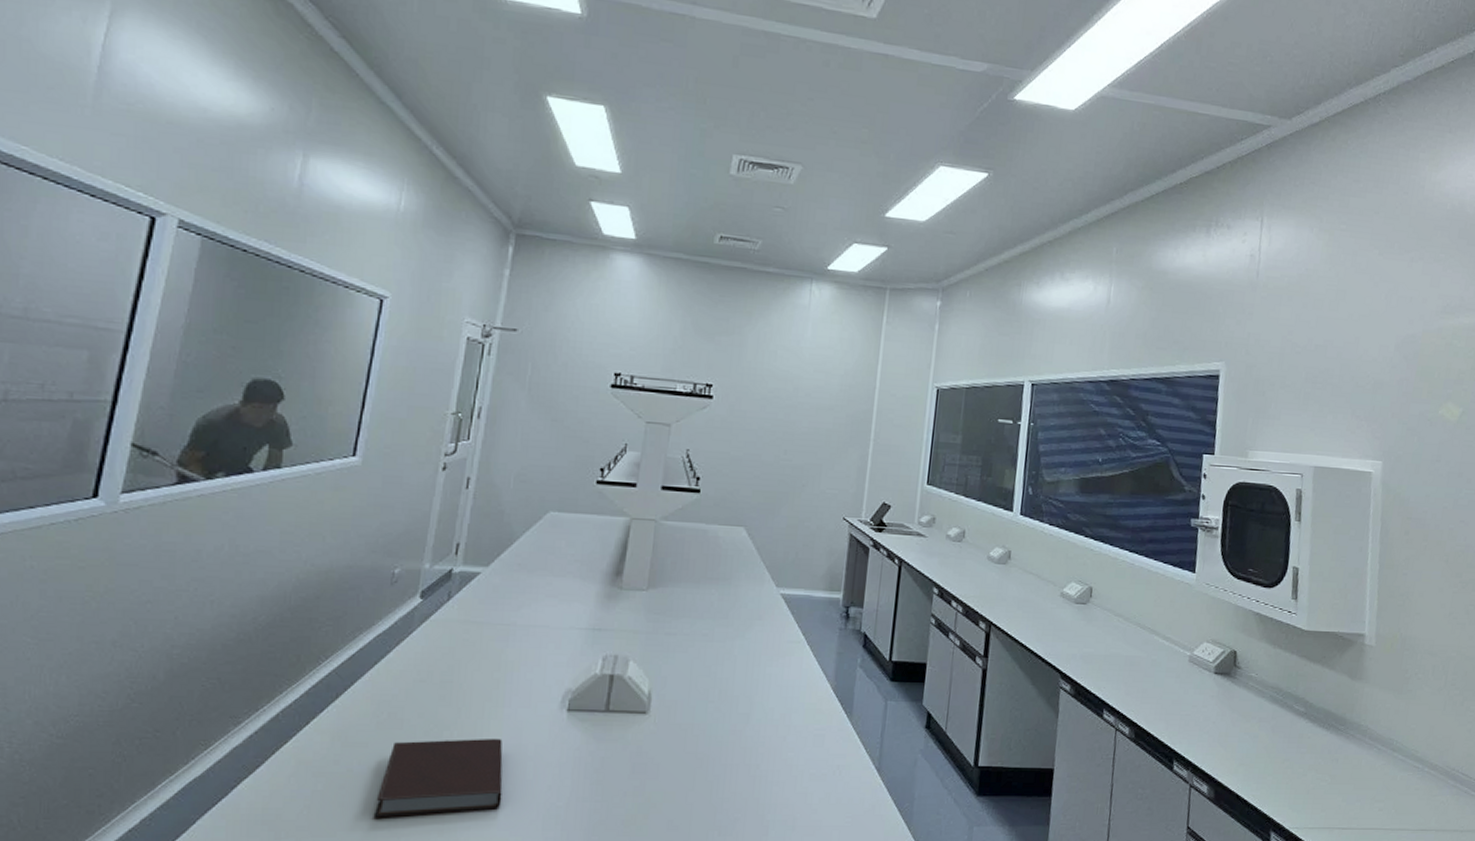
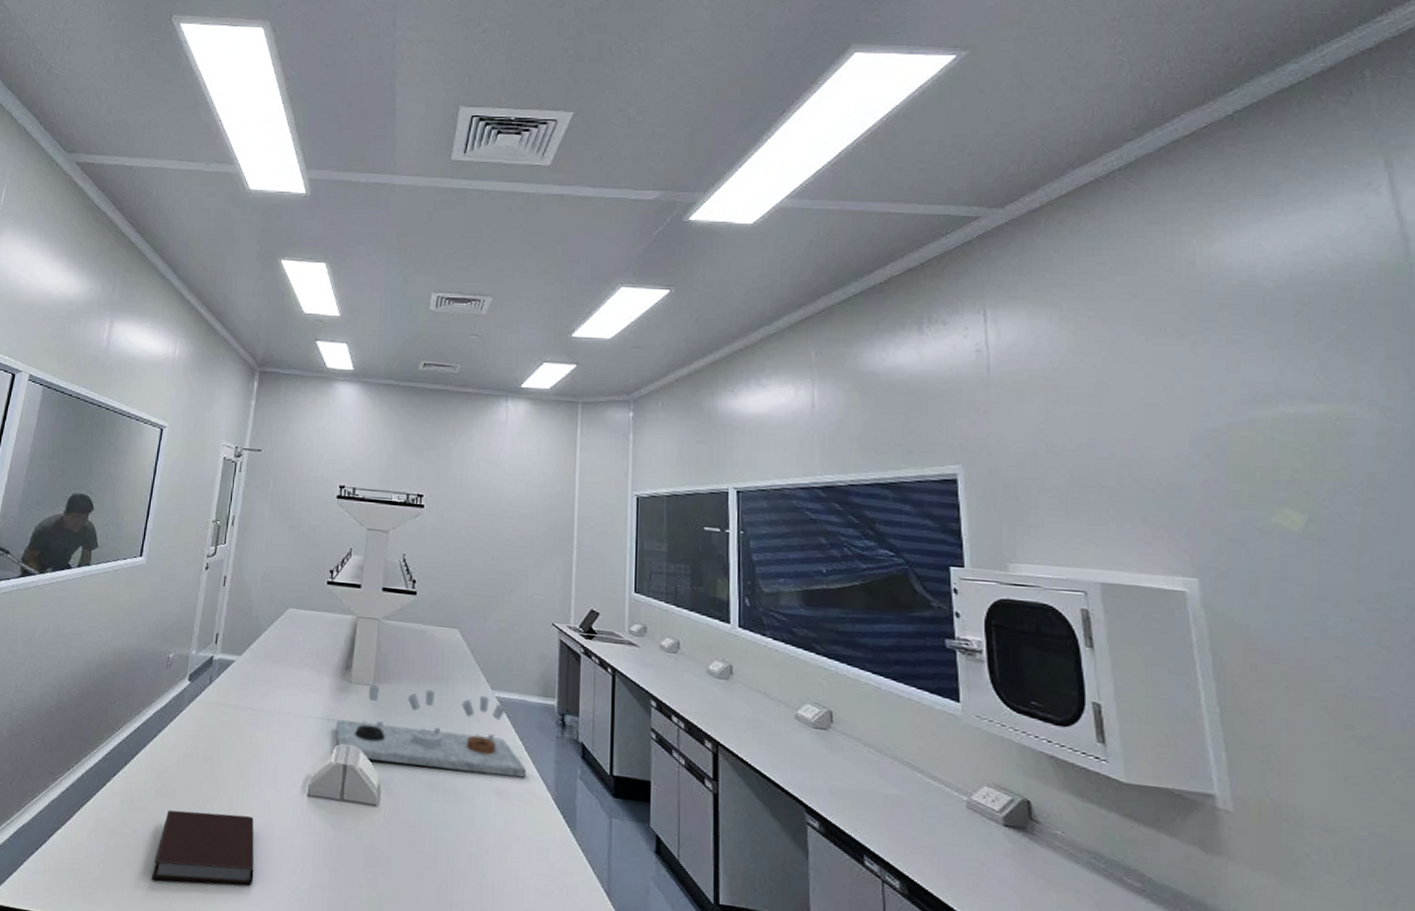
laboratory equipment: none [602,588,808,671] -> present [336,683,527,778]

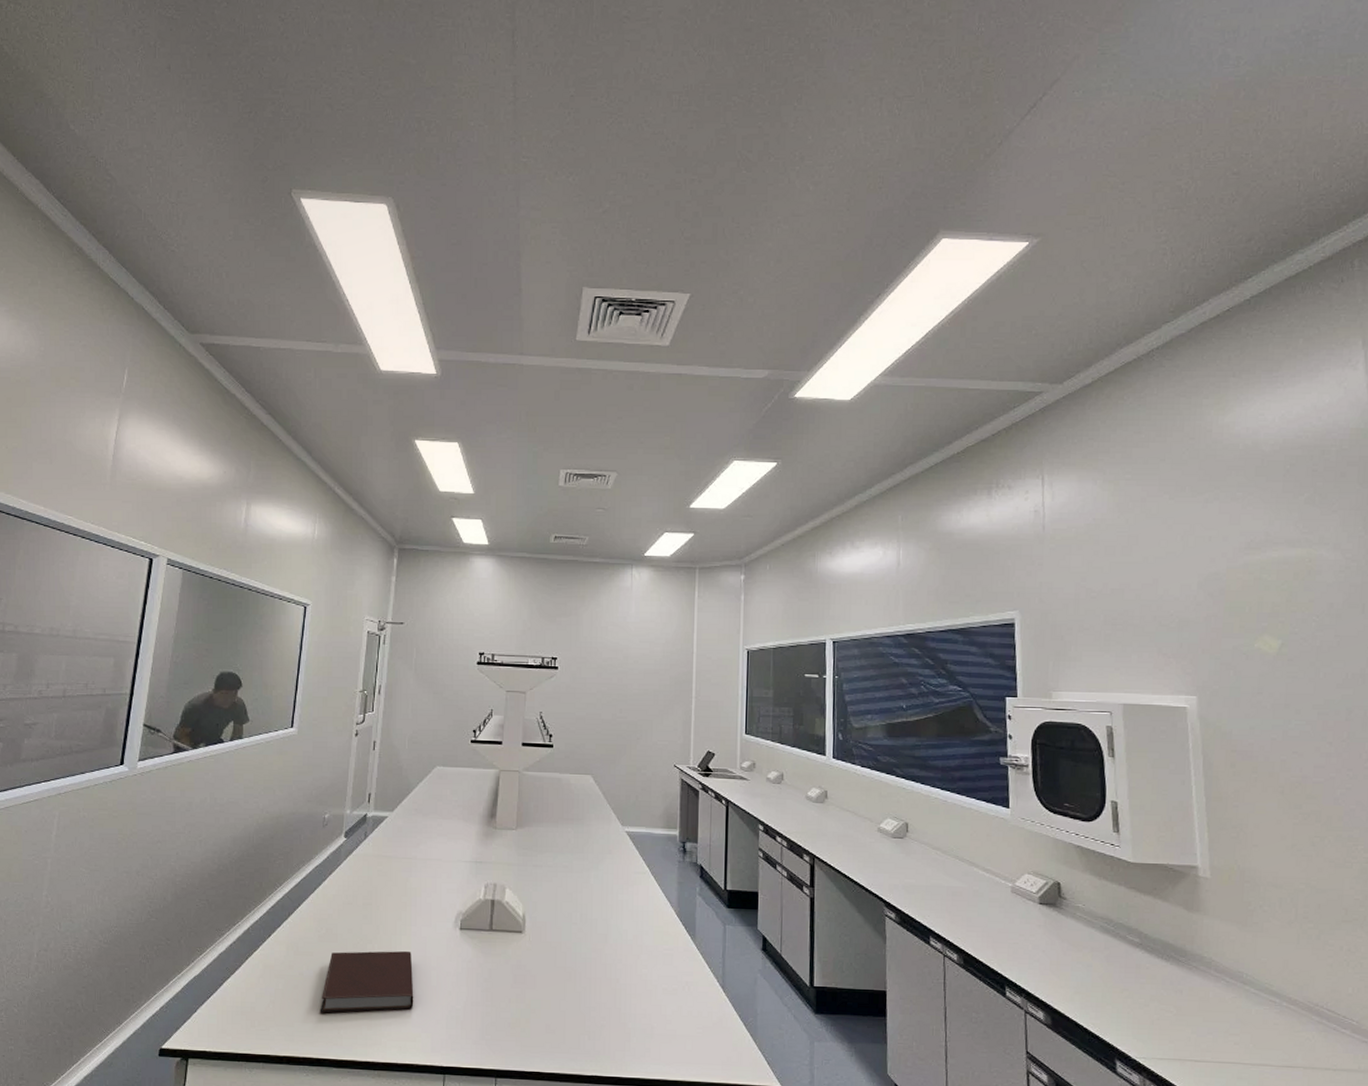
laboratory equipment: present [336,683,527,778] -> none [483,828,653,898]

